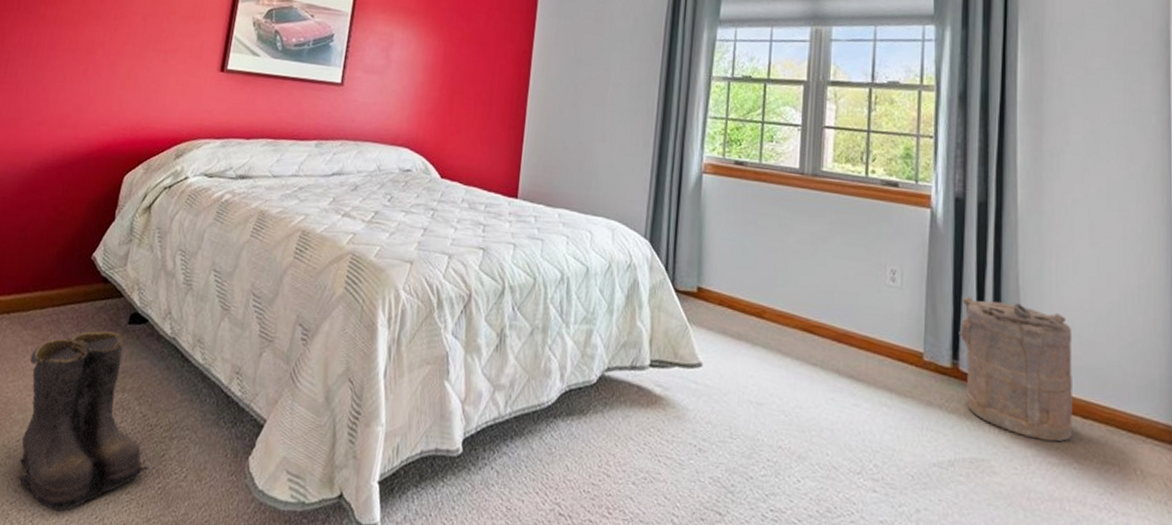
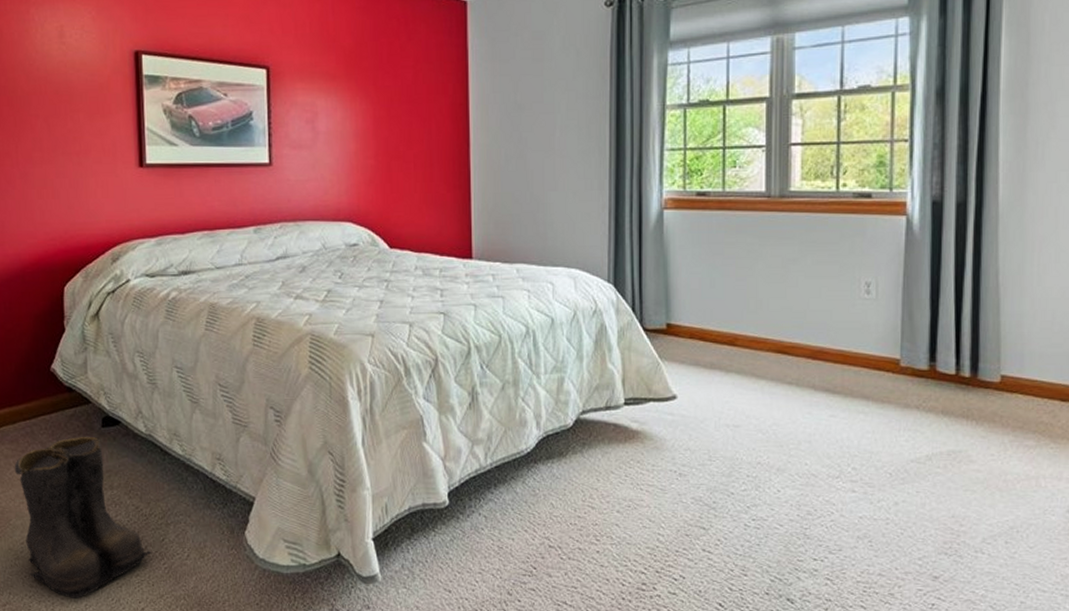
laundry hamper: present [959,297,1074,442] -> none [936,299,1053,426]

